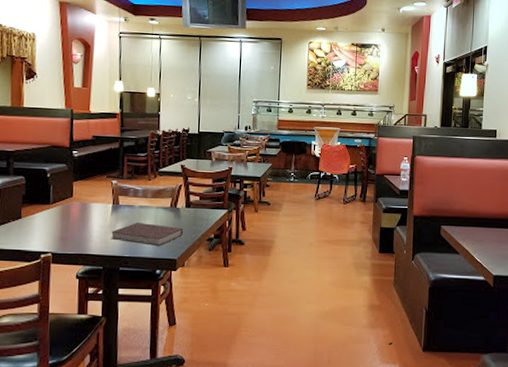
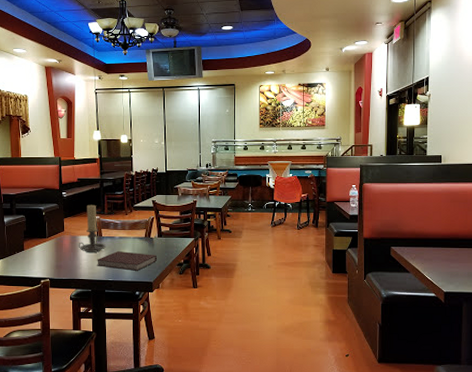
candle holder: none [89,166,124,223] -> present [78,204,106,252]

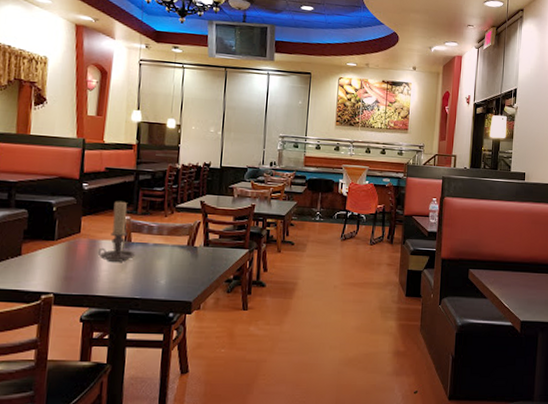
notebook: present [97,251,157,271] -> none [121,262,200,287]

